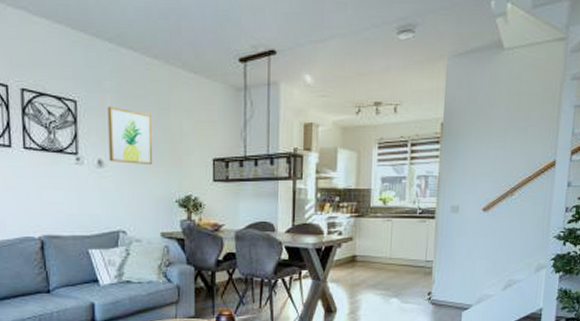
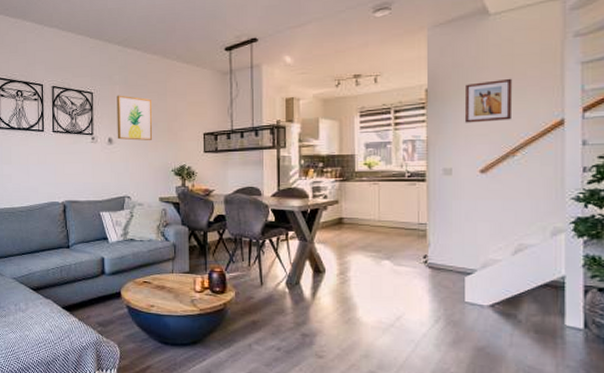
wall art: none [473,117,518,161] -> present [464,78,513,123]

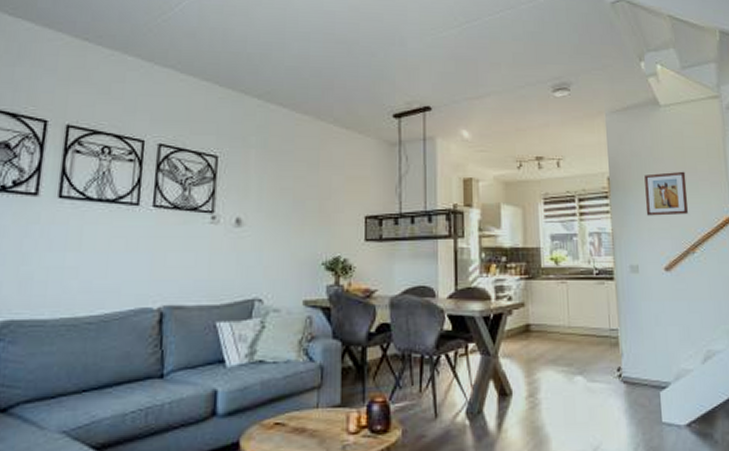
wall art: present [116,95,153,141] -> none [248,162,299,223]

